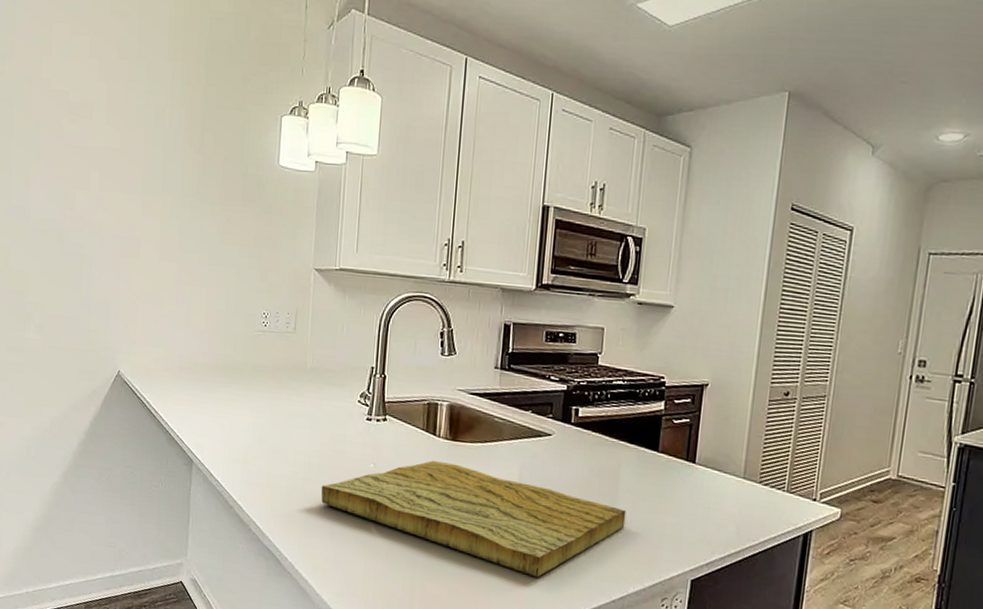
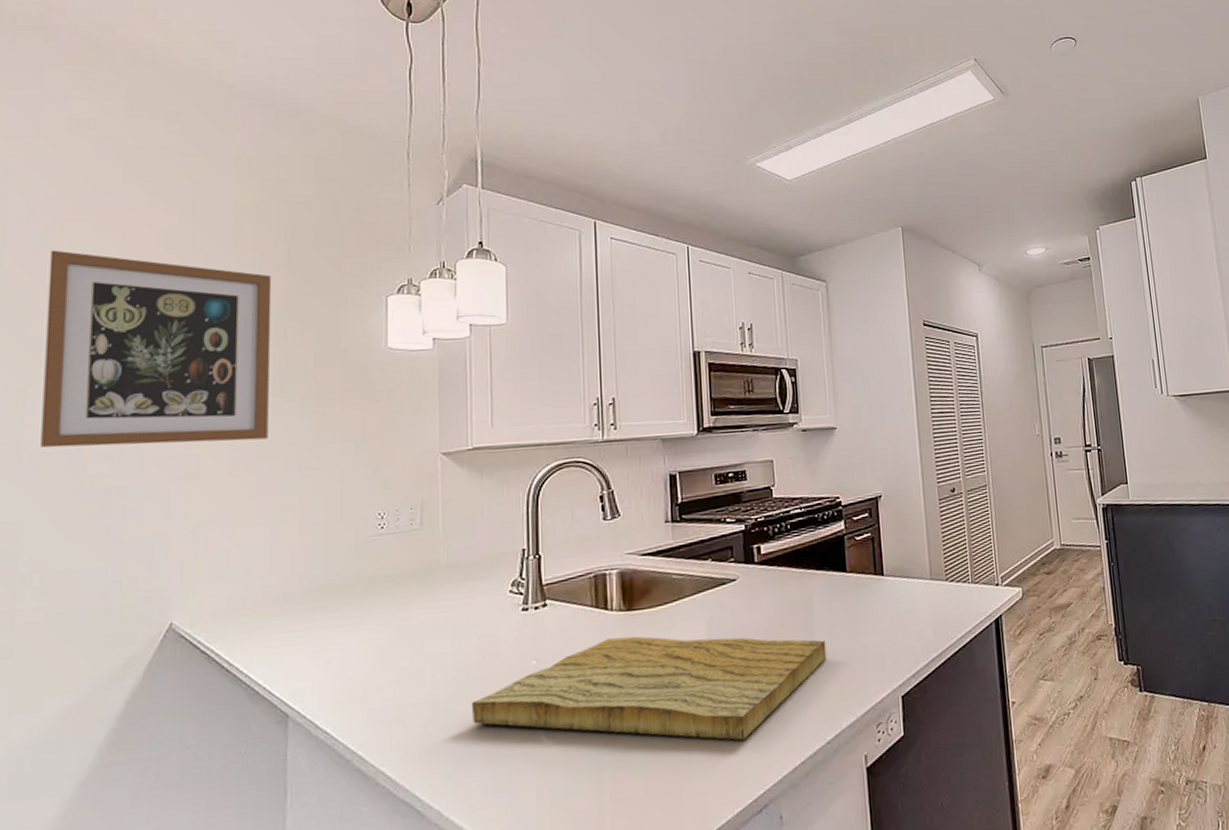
wall art: none [39,48,195,233] -> present [41,250,272,448]

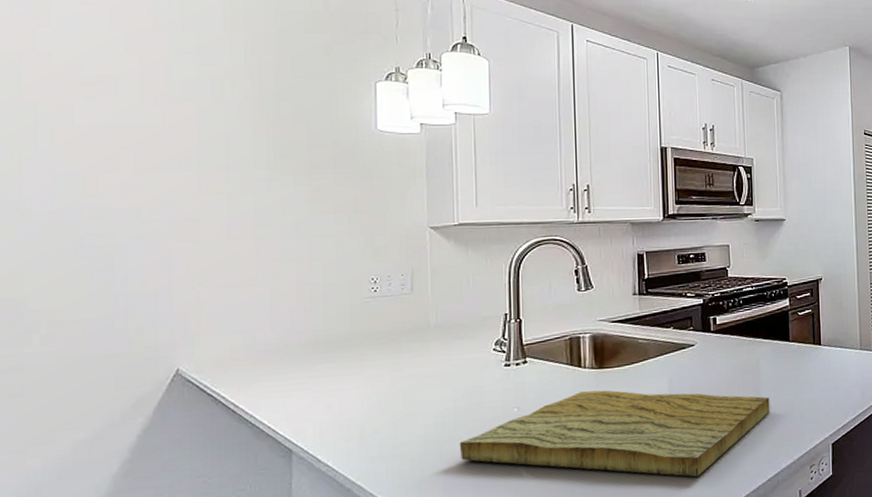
wall art: present [41,250,272,448] -> none [37,19,265,209]

